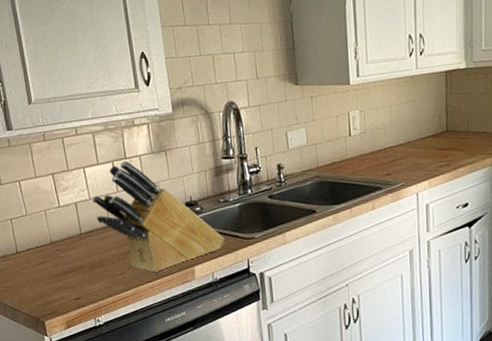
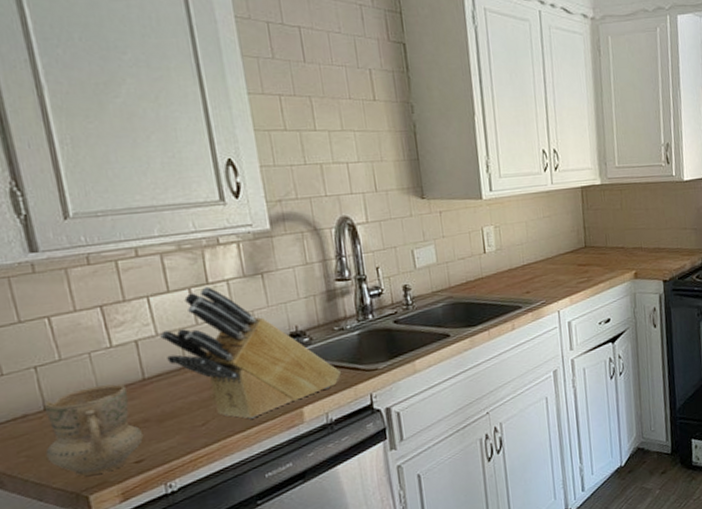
mug: none [17,236,81,306] -> present [44,384,144,477]

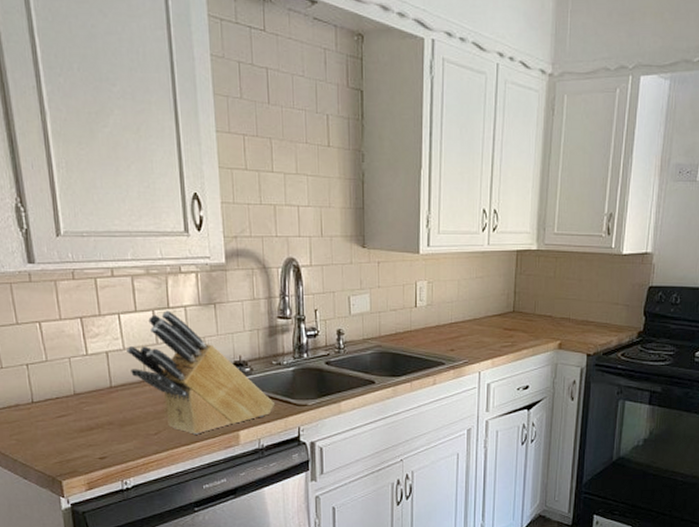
mug: present [44,384,144,477] -> none [31,388,108,463]

